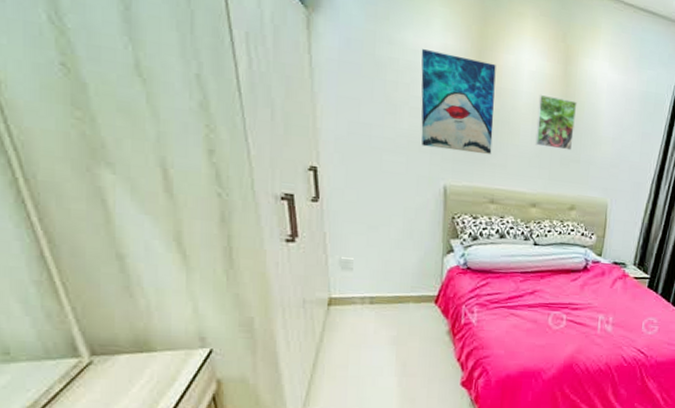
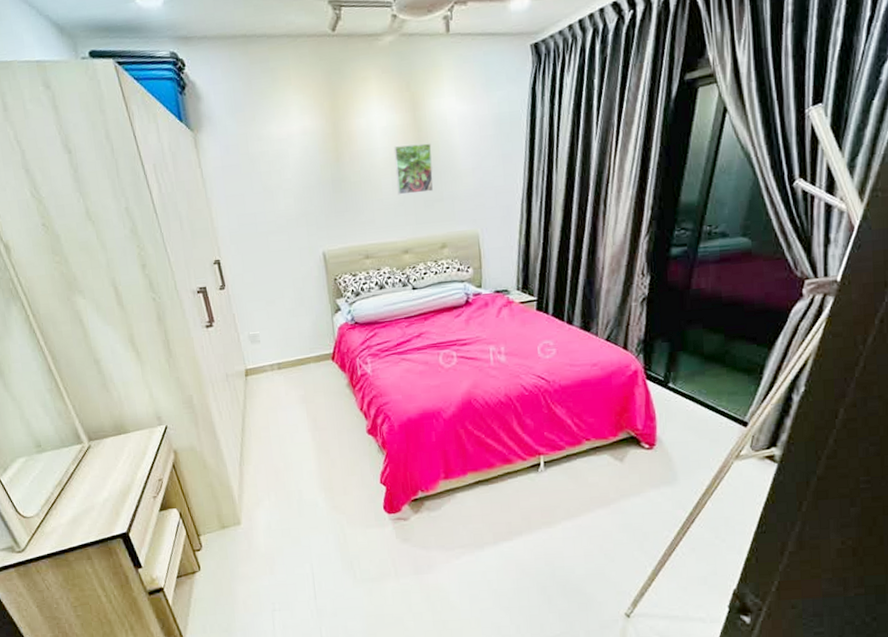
wall art: present [421,49,496,155] -> none [285,130,359,221]

